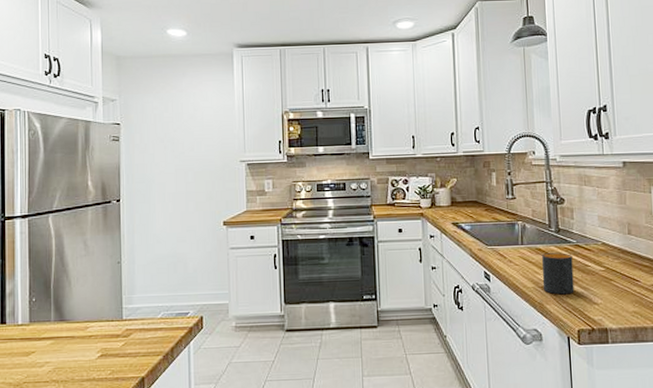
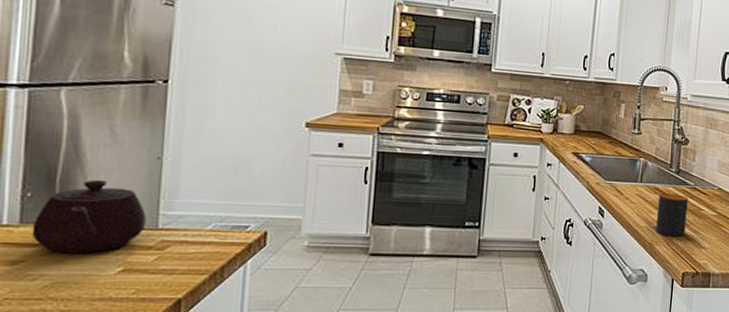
teapot: none [38,283,114,344] -> present [31,179,146,254]

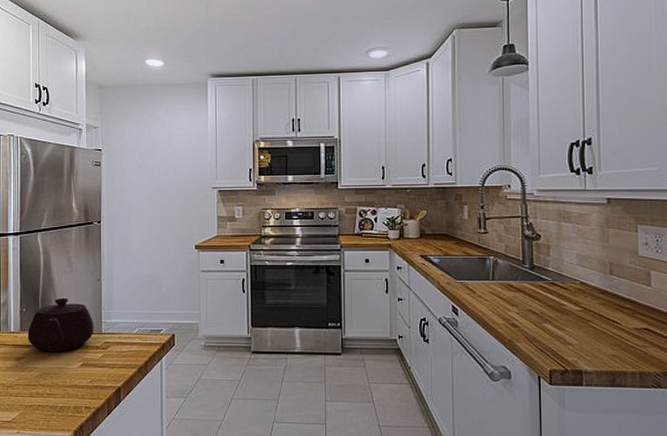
mug: present [655,193,688,237] -> none [513,290,548,333]

